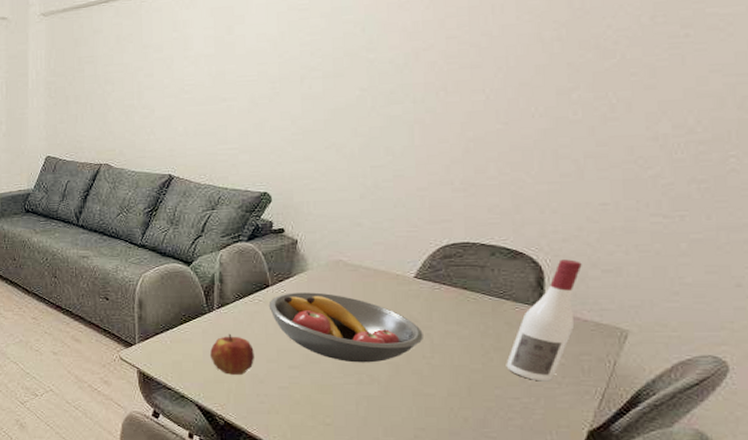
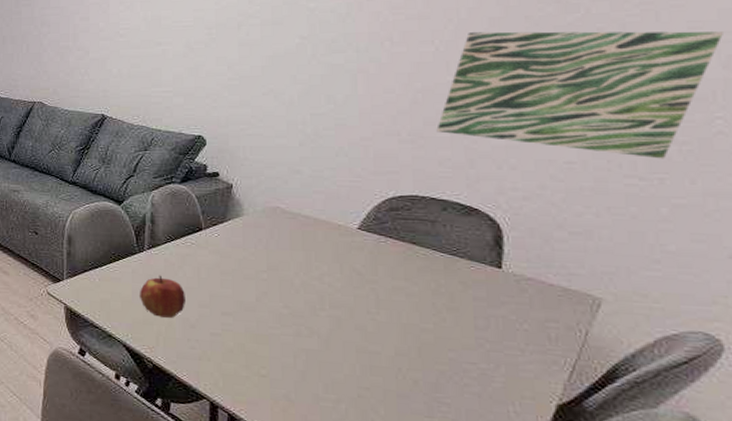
fruit bowl: present [268,292,423,363] -> none [201,237,368,315]
wall art: none [486,73,739,197] -> present [436,31,723,159]
wine bottle: present [506,259,582,382] -> none [460,218,546,348]

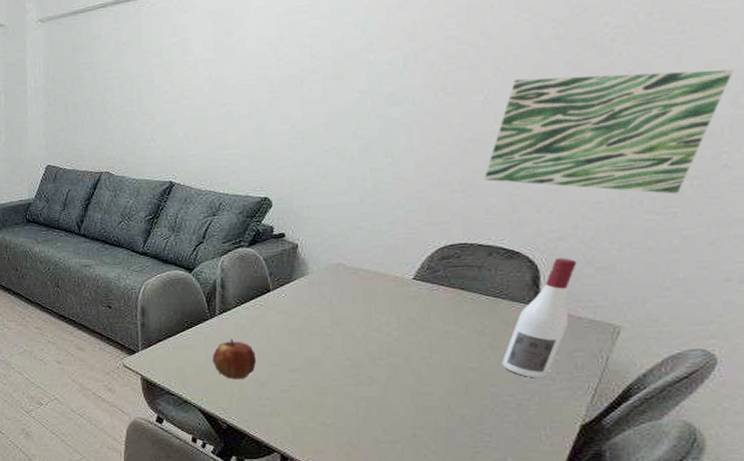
wine bottle: none [460,218,546,348] -> present [502,258,577,378]

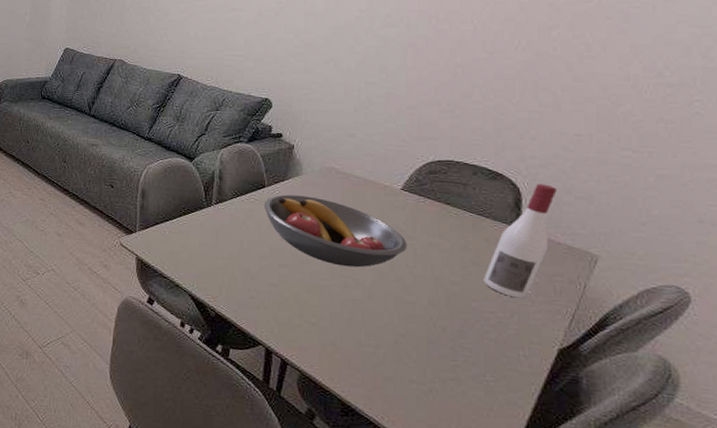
apple: present [213,338,256,379] -> none [206,228,247,269]
fruit bowl: none [270,296,422,365] -> present [264,194,407,268]
wall art: present [484,69,733,194] -> none [471,15,704,135]

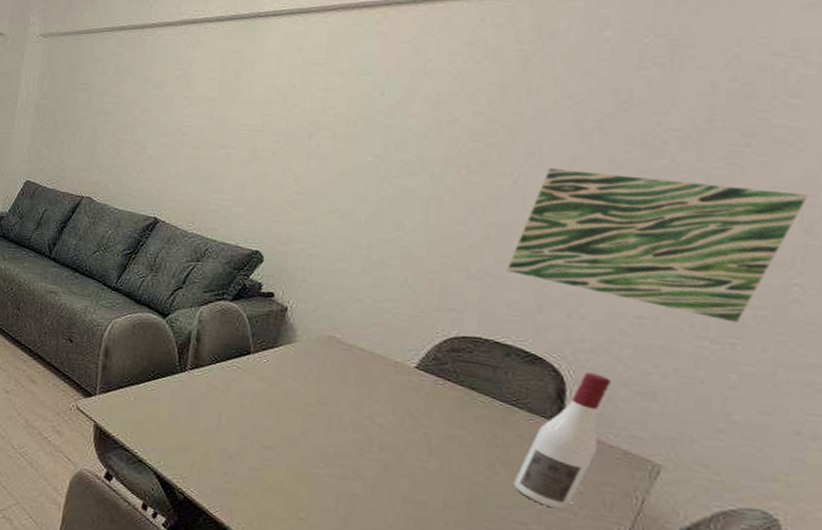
fruit bowl: present [264,194,407,268] -> none [247,364,420,457]
wall art: none [471,15,704,135] -> present [507,168,807,323]

